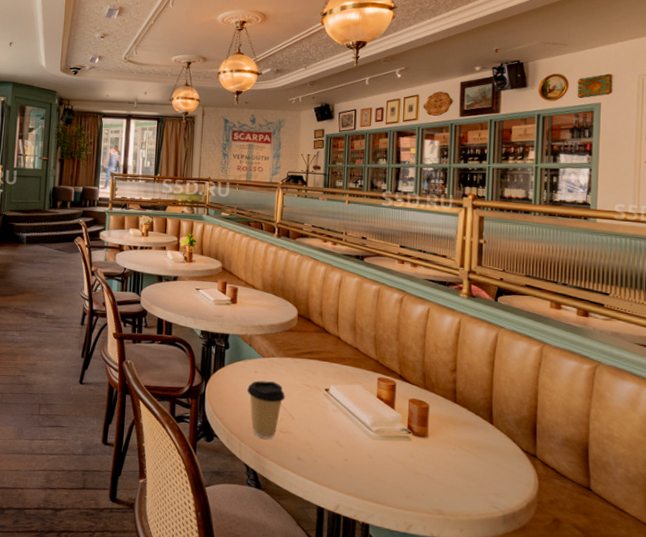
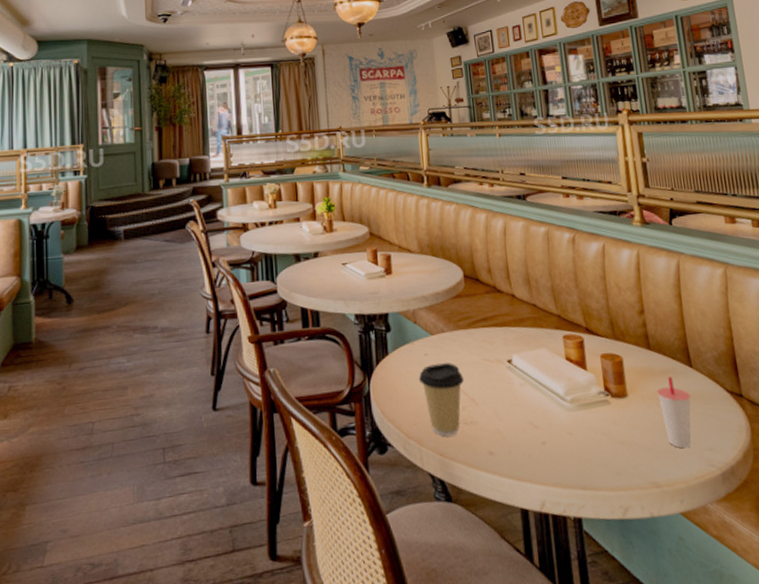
cup: none [456,428,487,489] -> present [657,376,692,449]

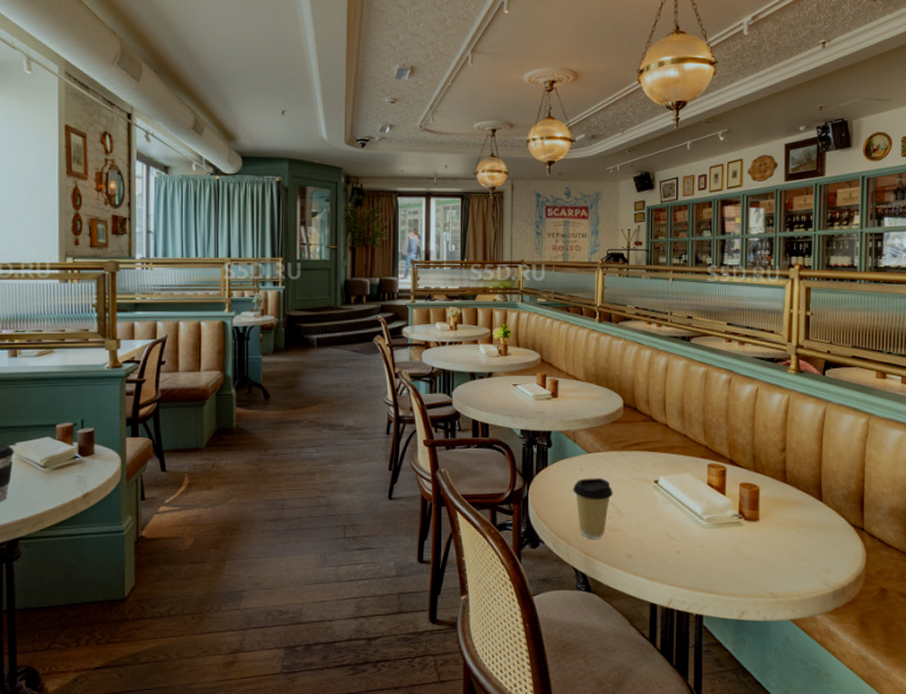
cup: present [657,376,692,449] -> none [787,507,817,568]

